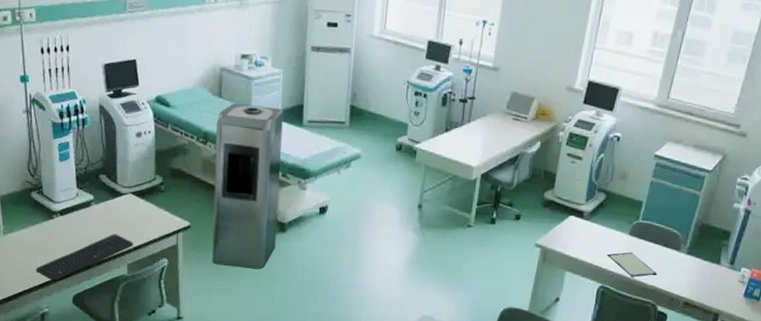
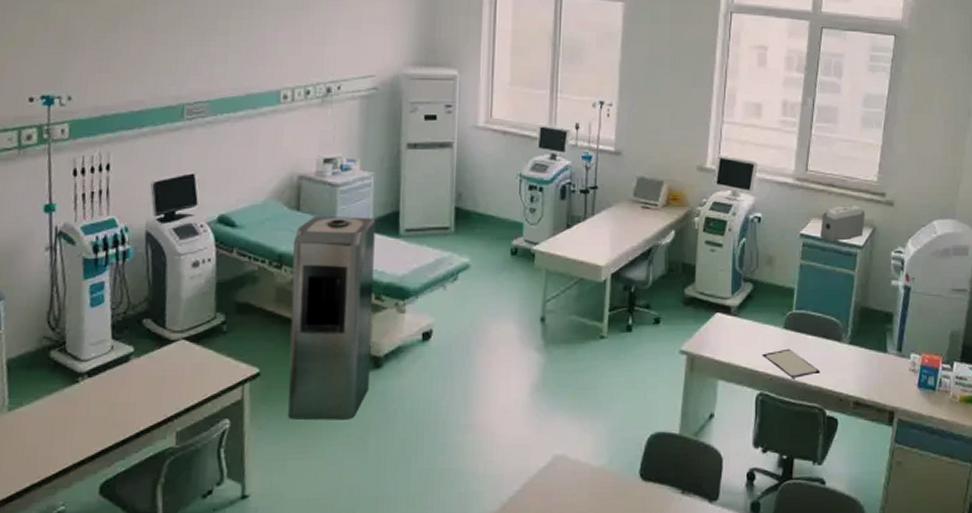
computer keyboard: present [35,233,134,281] -> none [50,393,185,467]
battery: none [673,132,718,165] -> present [820,205,865,242]

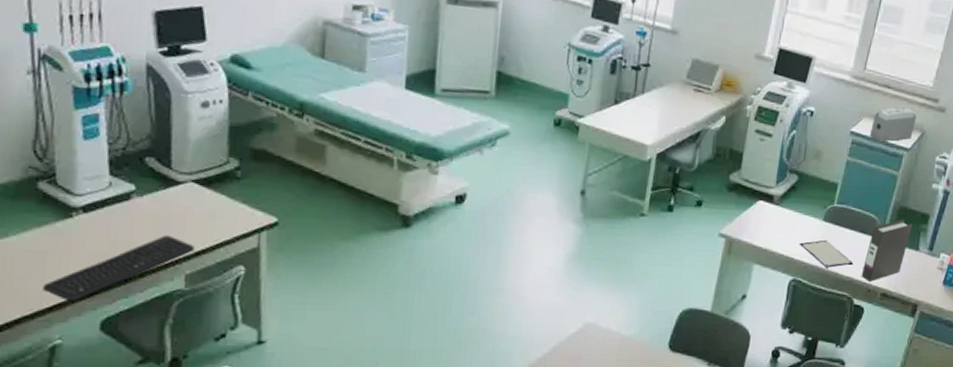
computer keyboard: none [50,393,185,467] -> present [42,235,195,302]
water dispenser: present [287,216,376,420] -> none [308,66,409,275]
binder: none [830,320,877,391] -> present [861,219,913,283]

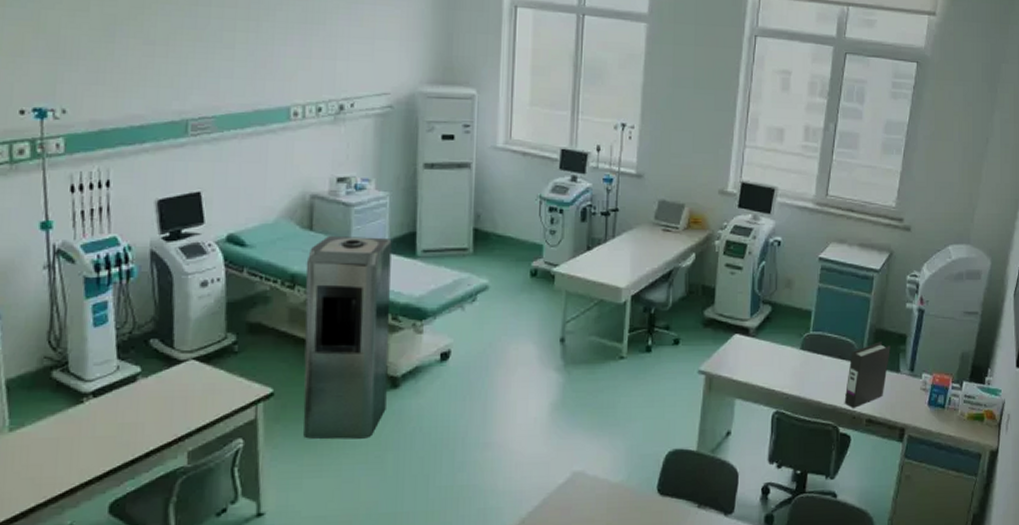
computer keyboard: present [42,235,195,302] -> none [55,413,197,487]
water dispenser: none [308,66,409,275] -> present [303,236,392,439]
notepad: present [799,239,854,269] -> none [779,368,835,398]
battery: present [870,106,916,143] -> none [839,229,882,266]

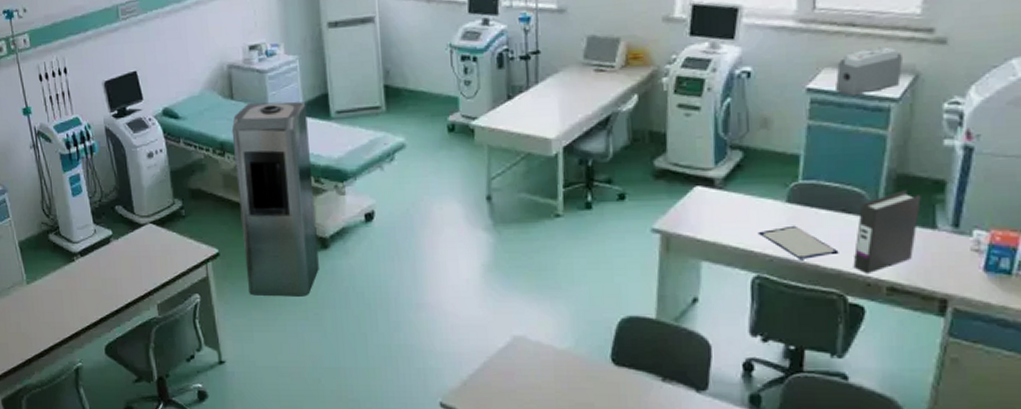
notepad: none [779,368,835,398] -> present [757,225,839,261]
battery: none [839,229,882,266] -> present [835,46,902,96]

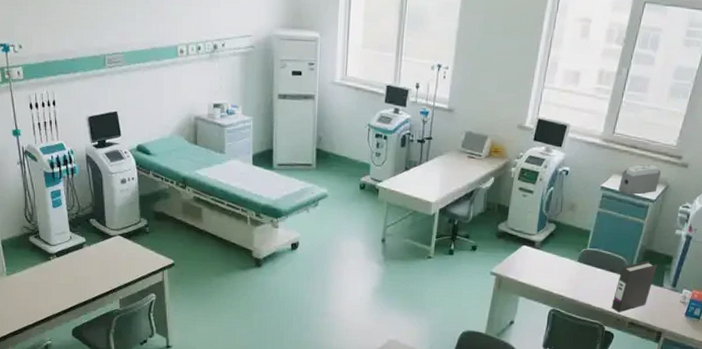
water dispenser: present [231,101,319,297] -> none [193,150,255,302]
notepad: present [757,225,839,261] -> none [557,277,604,301]

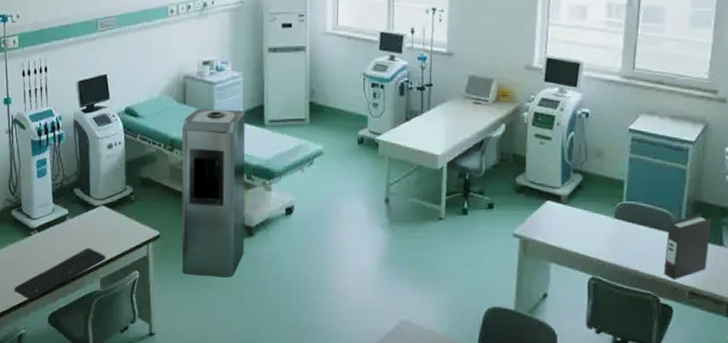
computer keyboard: none [37,272,124,316] -> present [14,247,106,300]
water dispenser: none [193,150,255,302] -> present [181,109,245,278]
battery: present [618,164,661,196] -> none [649,101,696,138]

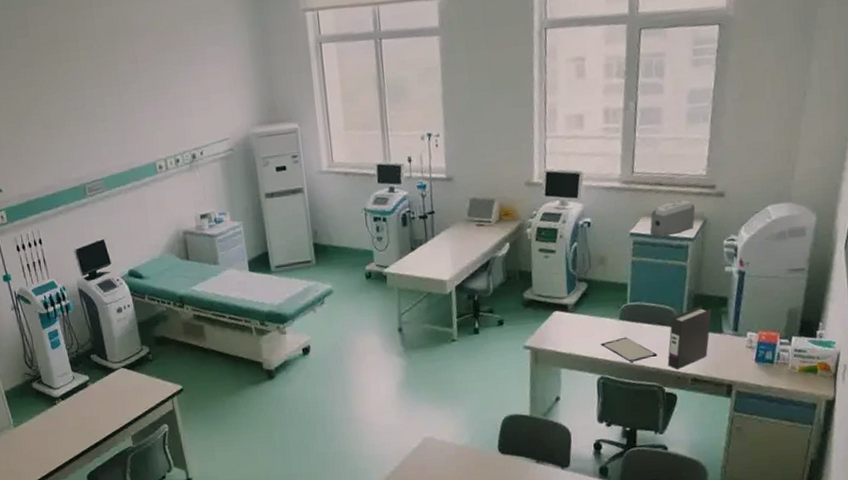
computer keyboard: present [14,247,106,300] -> none [49,408,134,464]
water dispenser: present [181,109,245,278] -> none [189,260,267,422]
notepad: none [593,237,653,267] -> present [600,337,658,363]
battery: none [649,101,696,138] -> present [650,200,695,238]

